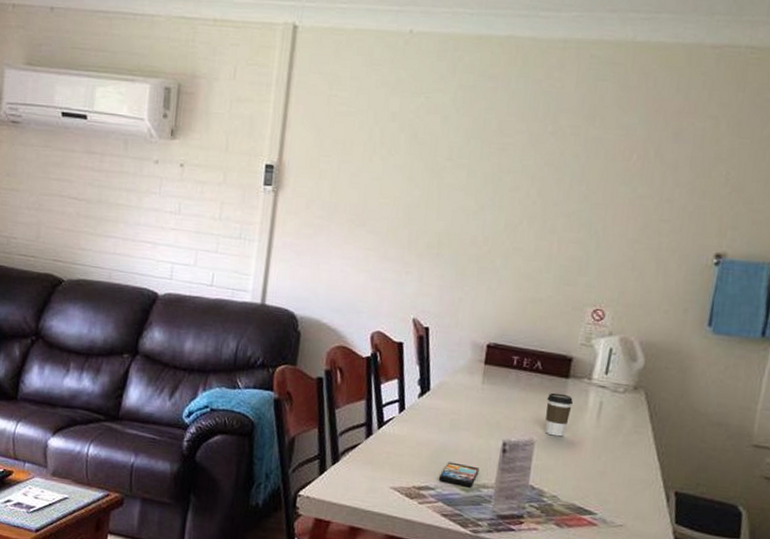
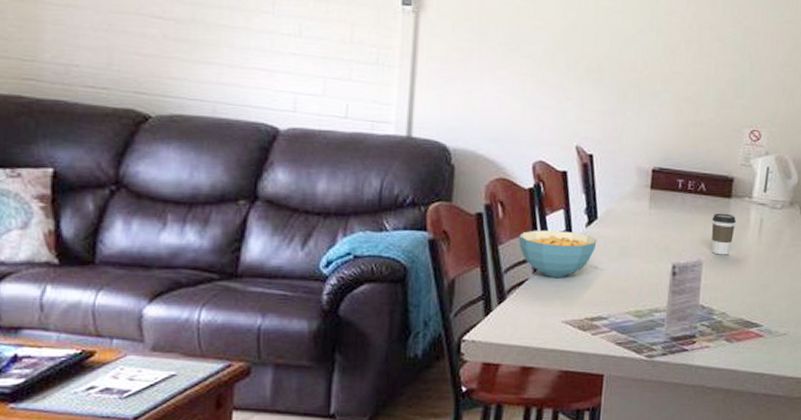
cereal bowl: none [354,397,429,445] -> present [519,230,597,277]
smartphone: present [438,461,479,488] -> none [611,289,651,313]

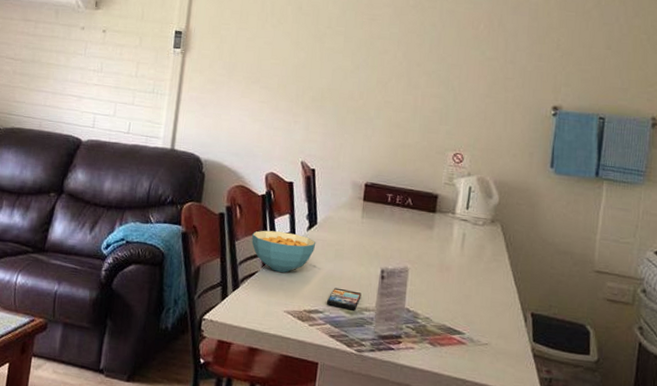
smartphone: none [611,289,651,313] -> present [326,287,362,311]
coffee cup: present [711,213,736,255] -> none [417,225,440,265]

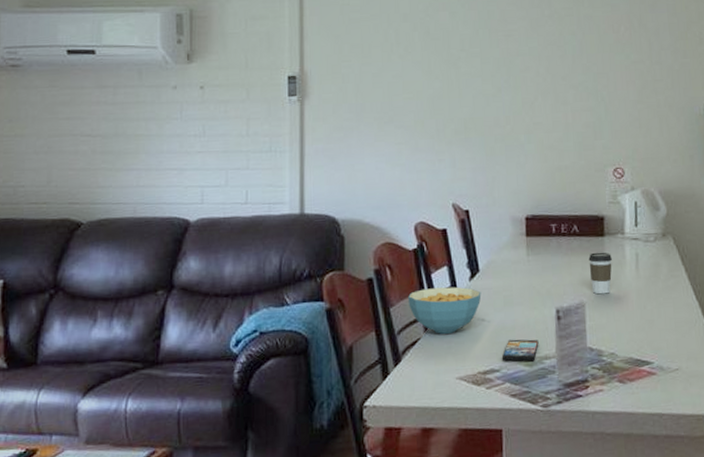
coffee cup: none [417,225,440,265] -> present [588,252,612,295]

